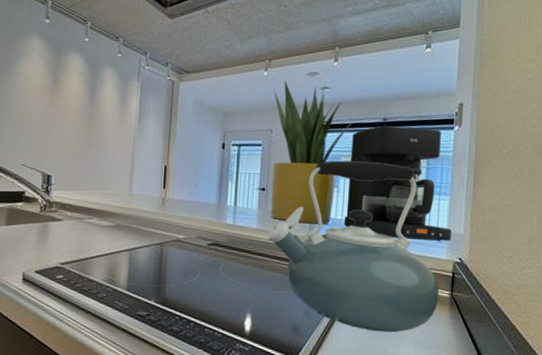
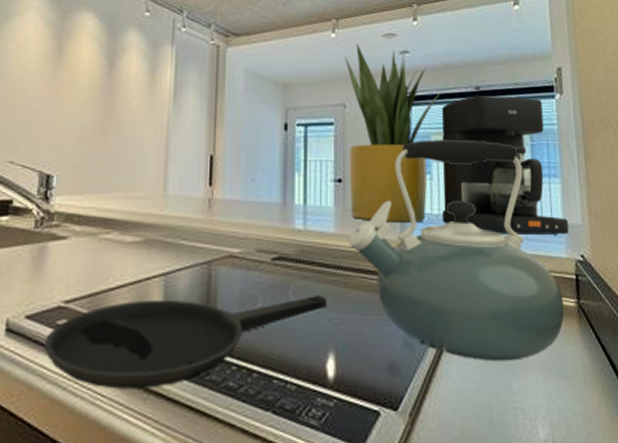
frying pan: none [48,266,248,326] -> present [44,294,327,389]

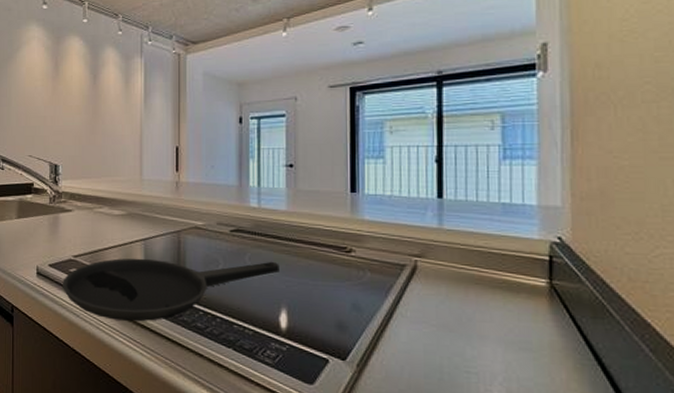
planter: present [345,43,440,223] -> none [296,39,396,203]
kettle: present [348,139,565,362] -> none [299,124,533,331]
coffee maker: present [442,95,569,235] -> none [395,78,544,217]

